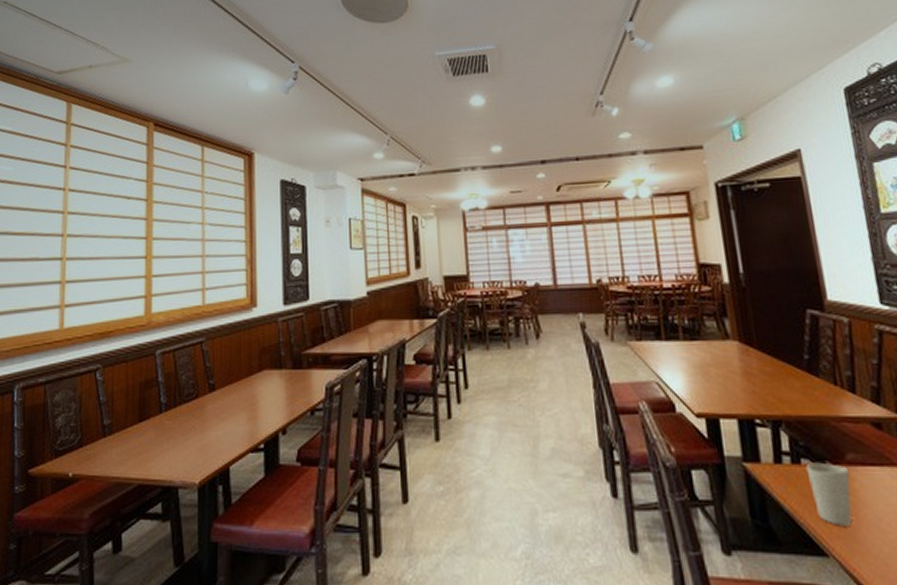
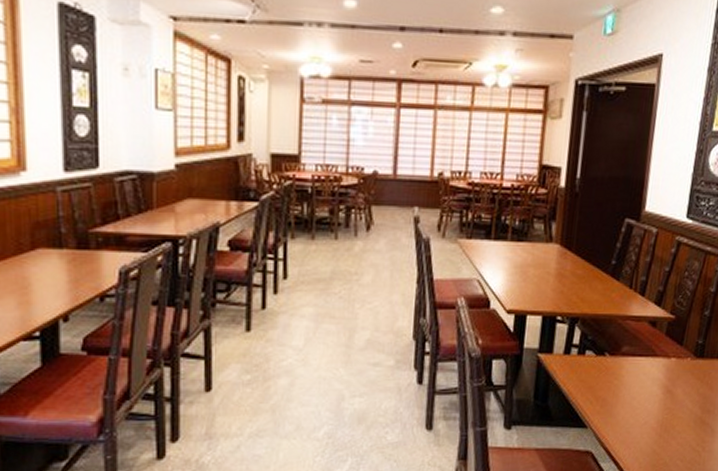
cup: present [805,462,852,526] -> none [587,353,622,404]

